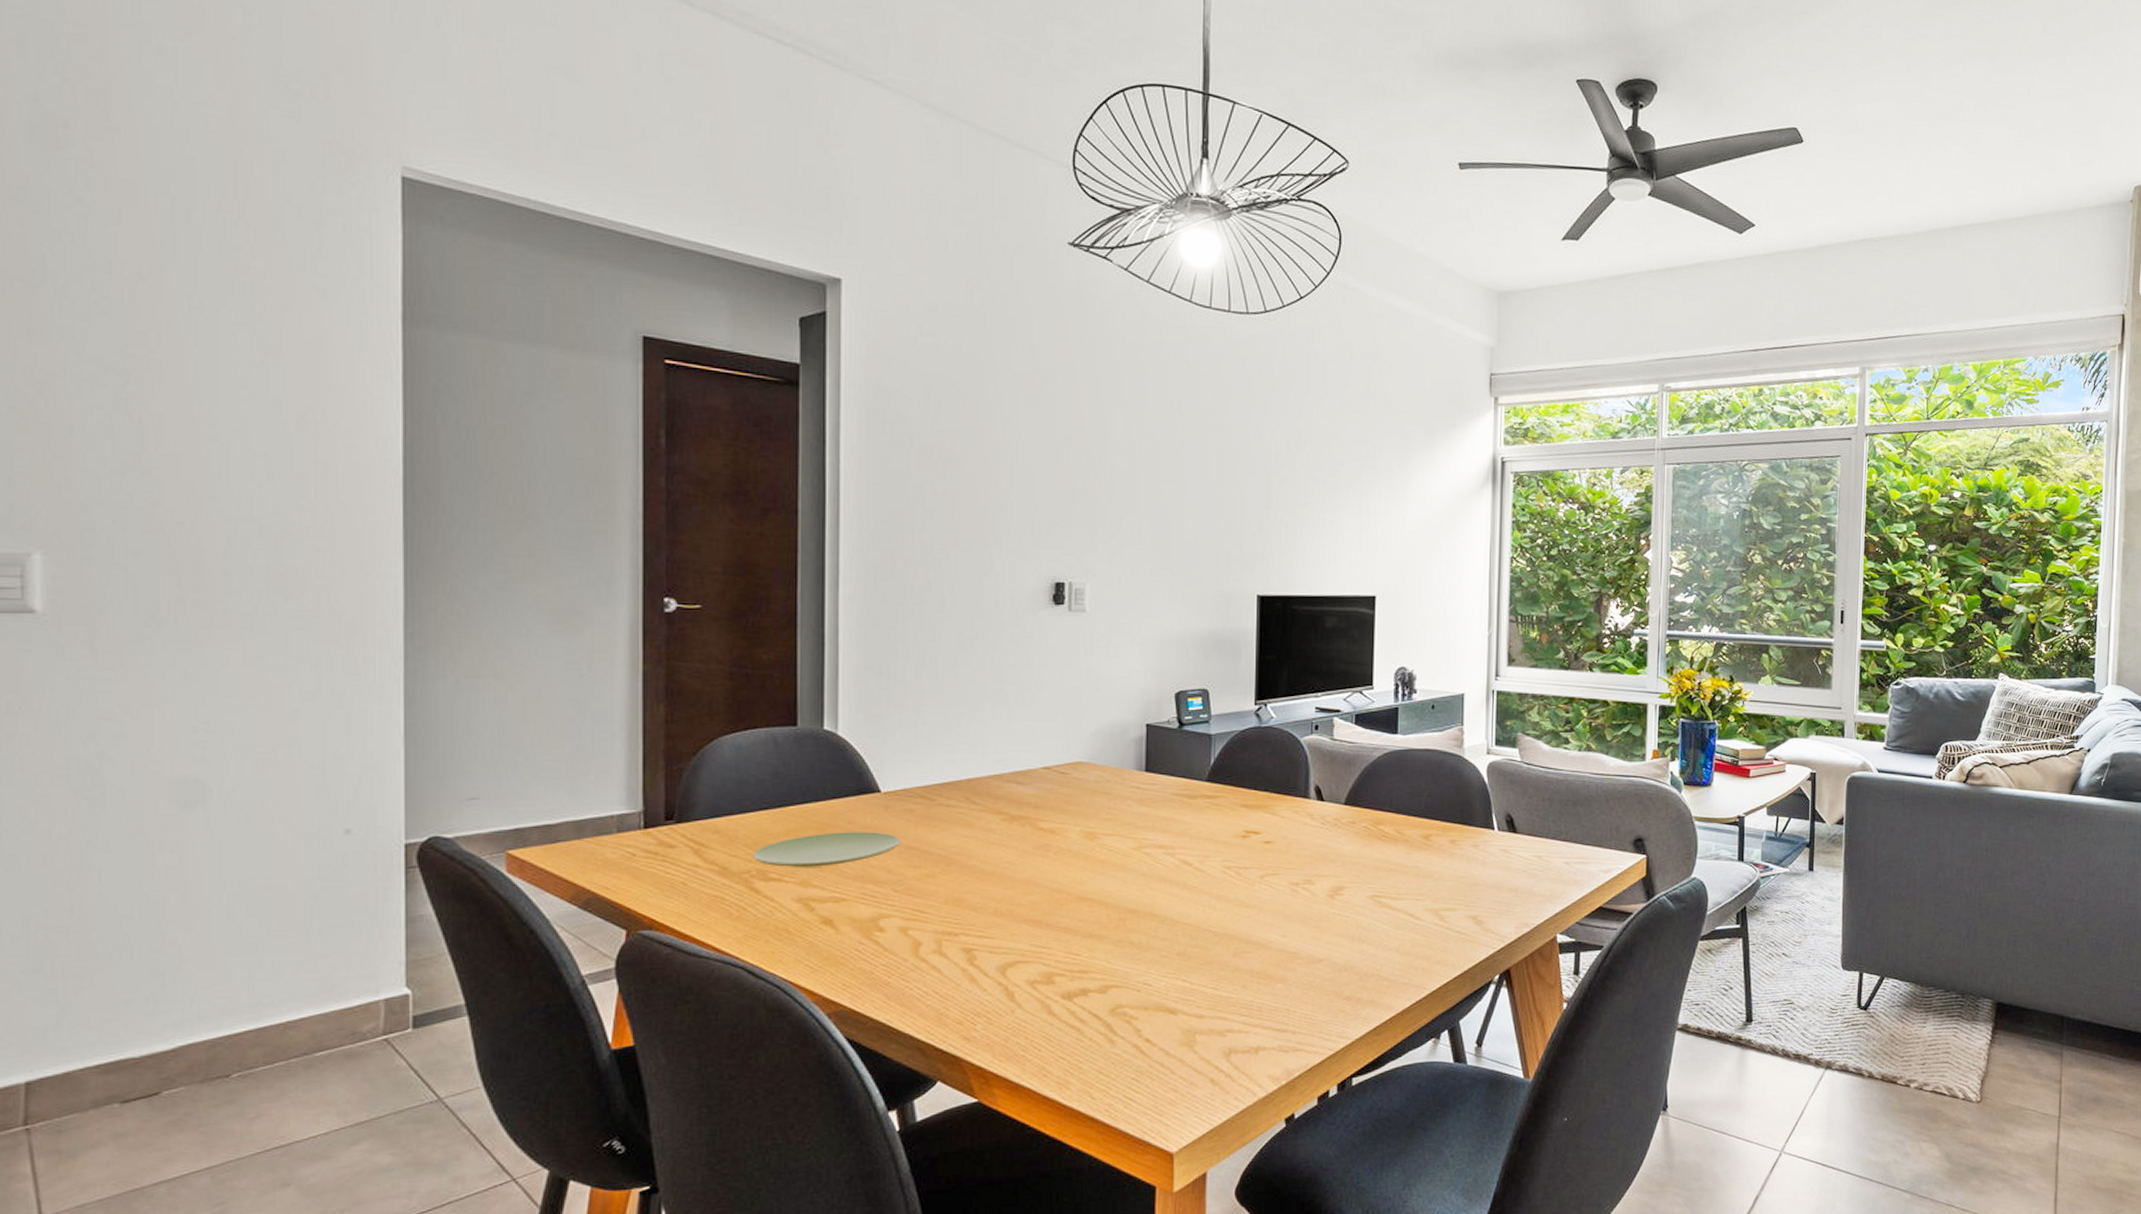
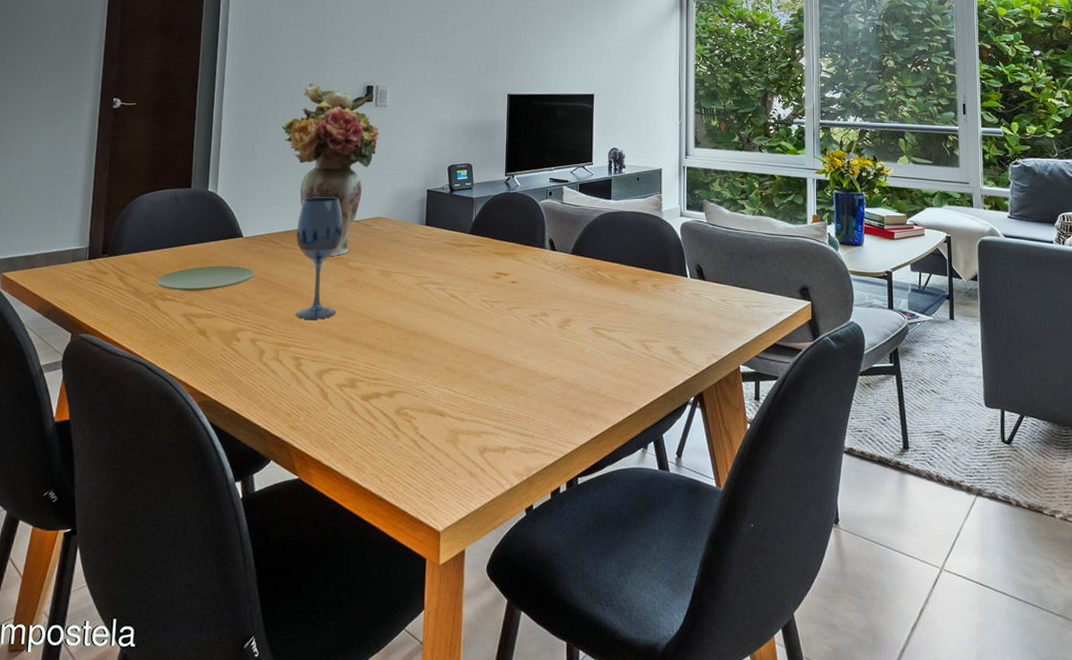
flower arrangement: none [930,578,1076,814] -> present [281,83,379,256]
wineglass: none [959,734,1027,899] -> present [296,196,343,319]

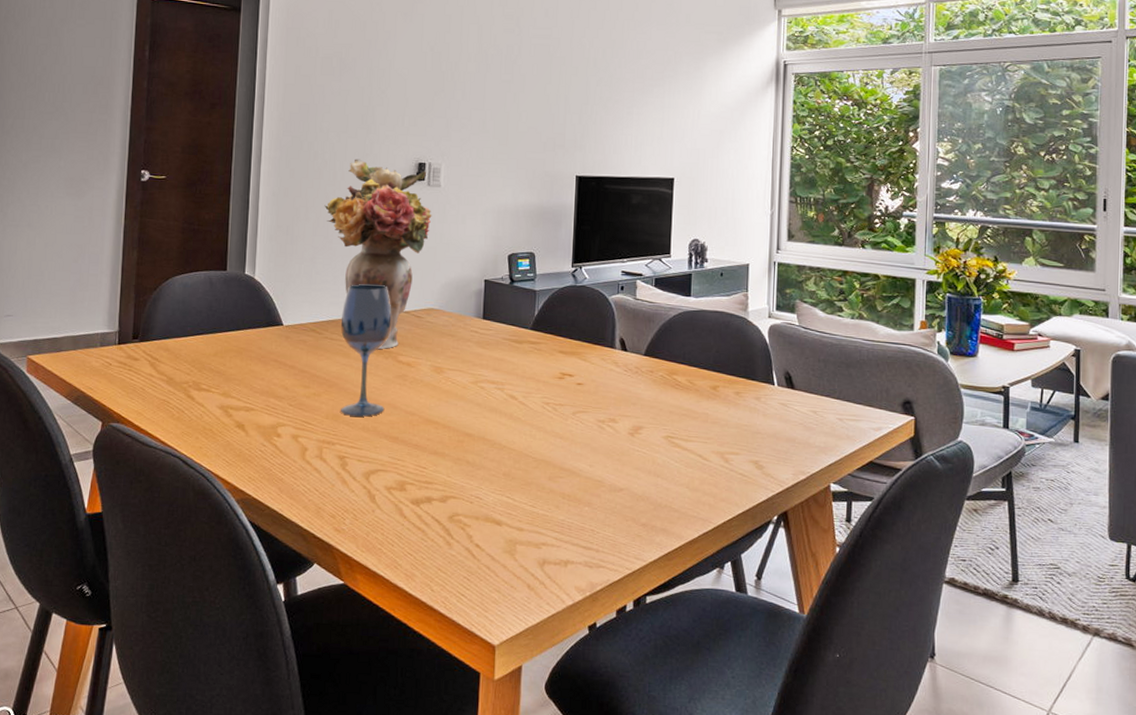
plate: present [156,266,255,291] -> none [190,355,296,382]

